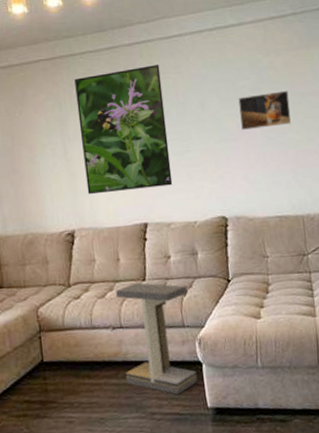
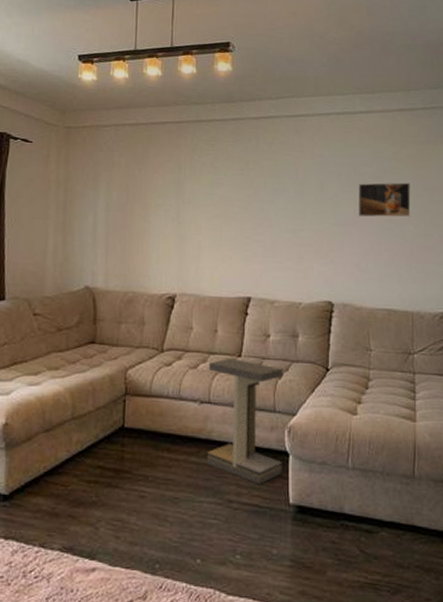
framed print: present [74,65,173,195] -> none [194,141,283,263]

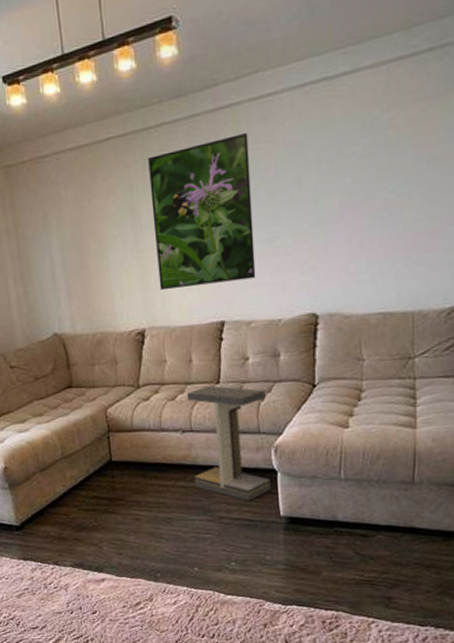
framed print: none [194,141,283,263] -> present [148,133,256,291]
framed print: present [359,182,411,217] -> none [344,155,412,209]

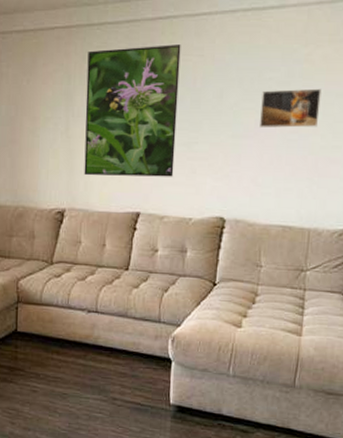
side table: present [187,385,271,501] -> none [93,271,170,386]
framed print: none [344,155,412,209] -> present [260,88,322,128]

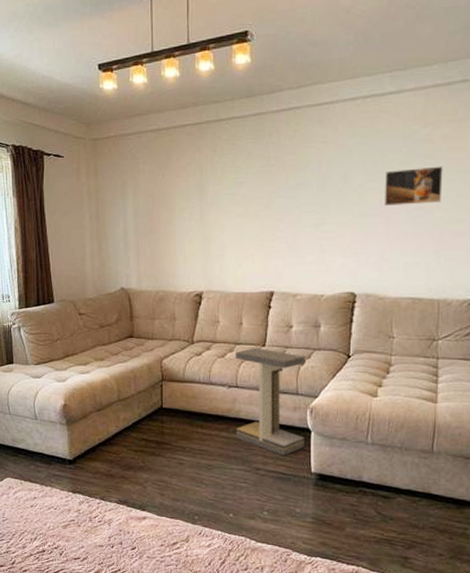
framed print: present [84,44,181,177] -> none [218,133,305,260]
side table: none [93,271,170,386] -> present [235,347,306,456]

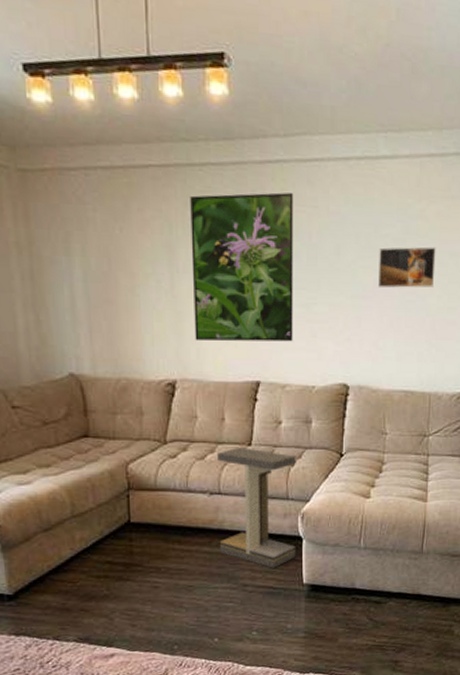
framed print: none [218,133,305,260] -> present [190,192,294,342]

